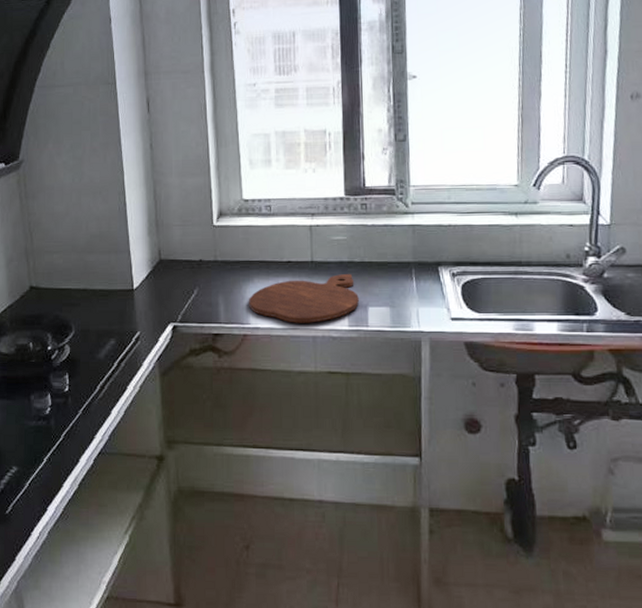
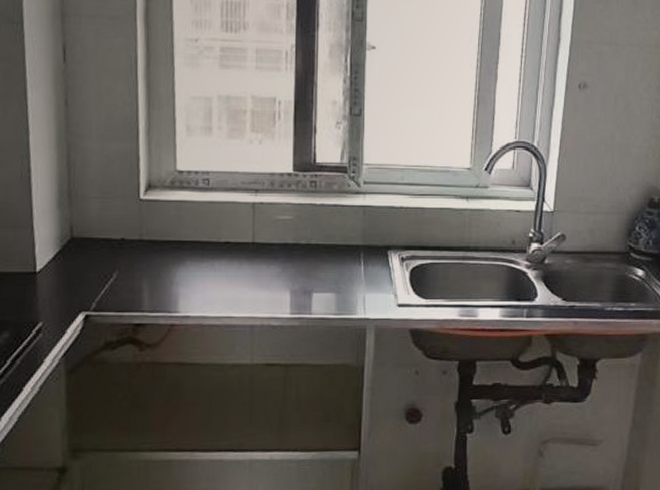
cutting board: present [248,274,359,323] -> none [177,257,303,311]

